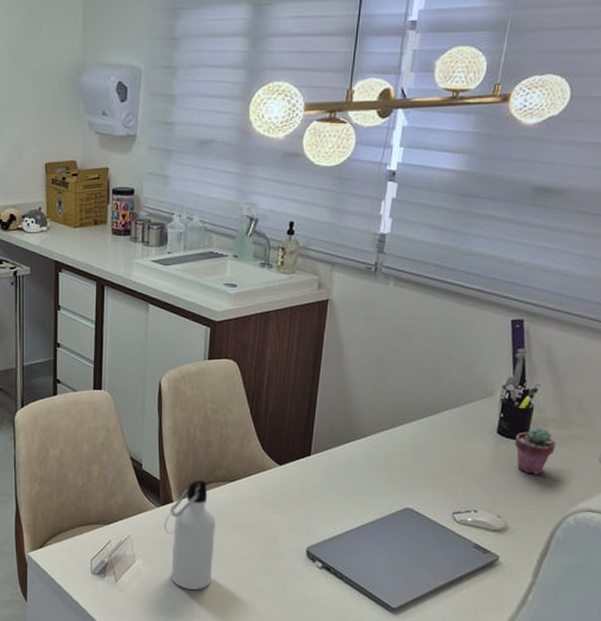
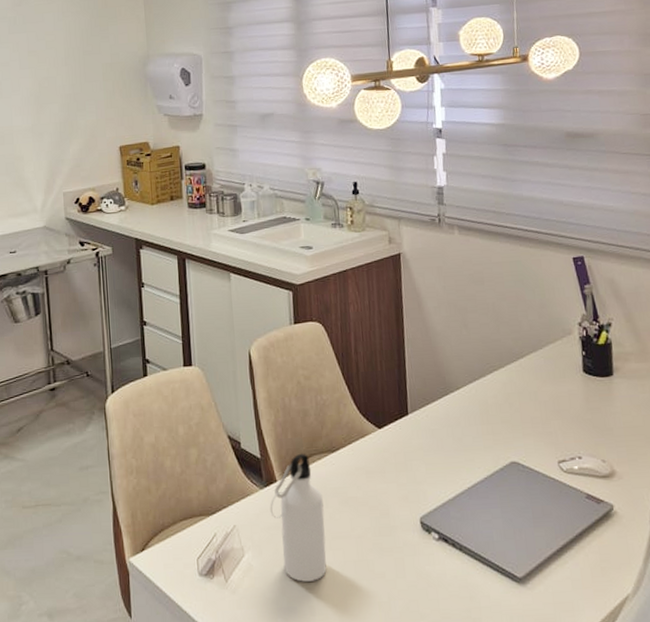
potted succulent: present [514,427,556,475] -> none [601,362,642,412]

